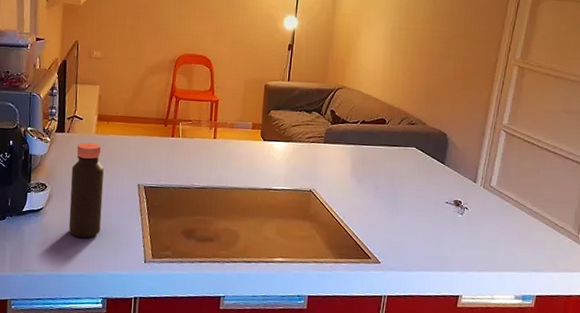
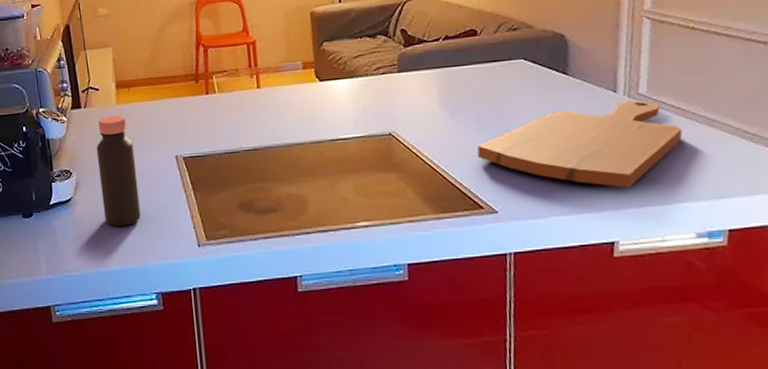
cutting board: none [373,190,516,256] -> present [477,100,683,188]

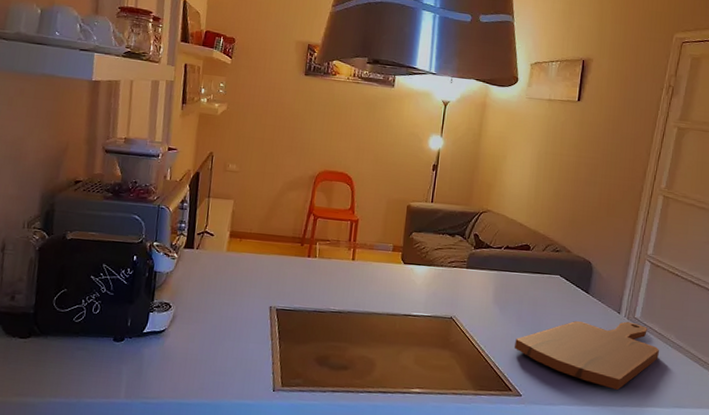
bottle: present [96,115,141,226] -> none [192,260,234,363]

